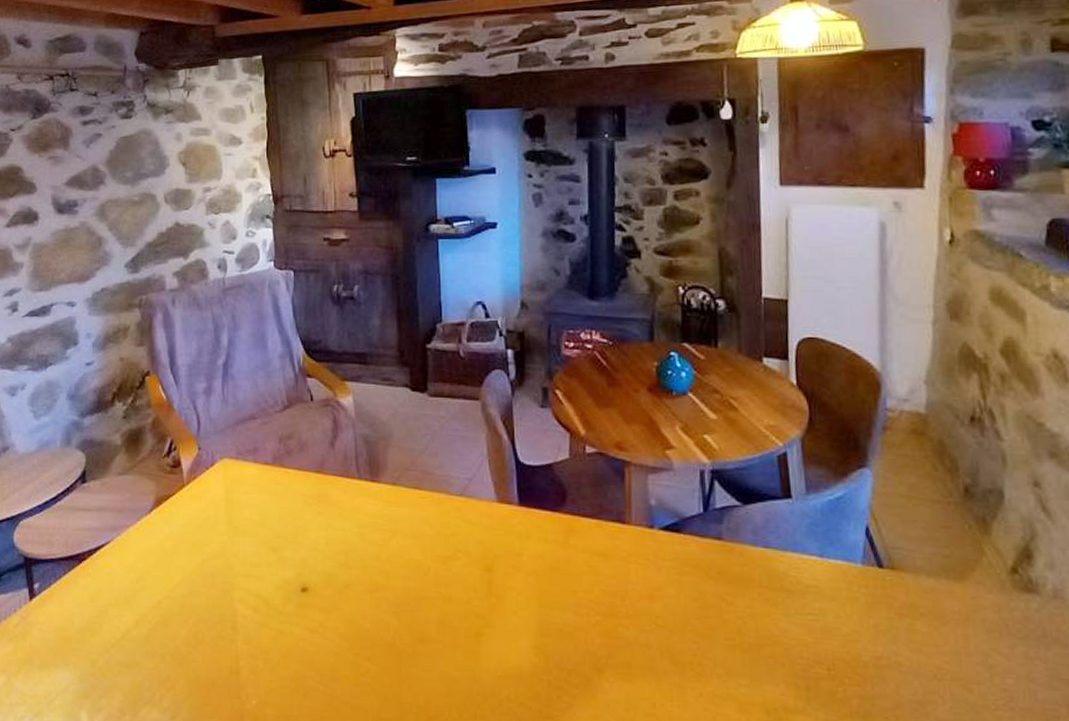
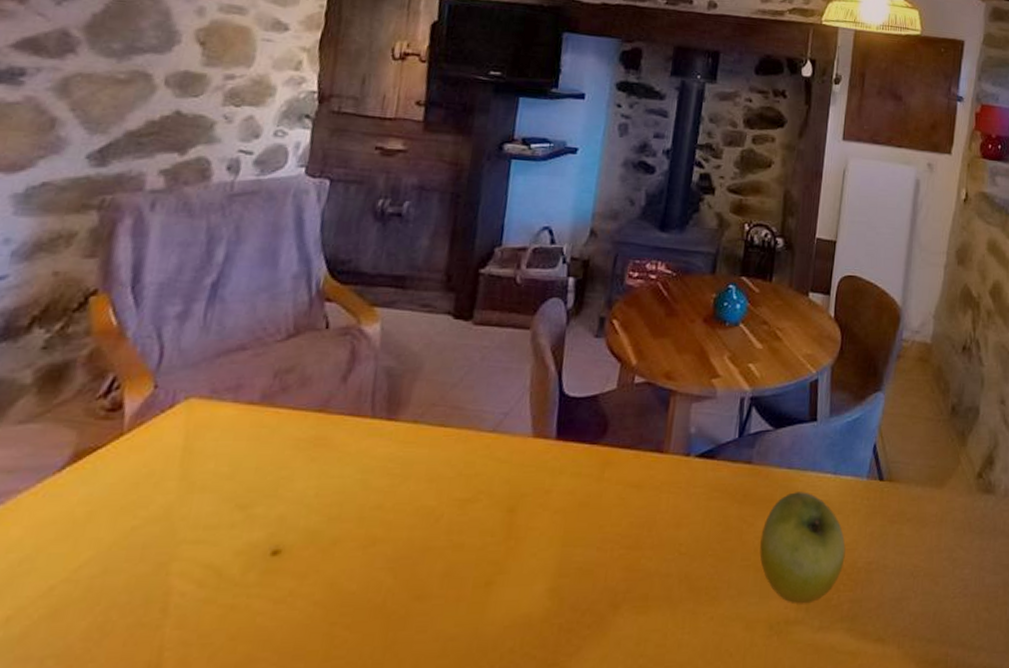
fruit: none [743,573,846,694] -> present [759,492,846,604]

